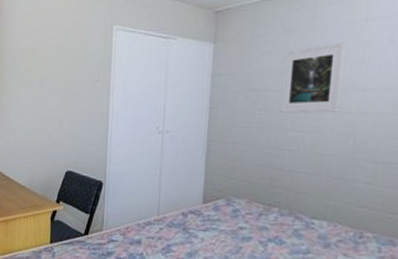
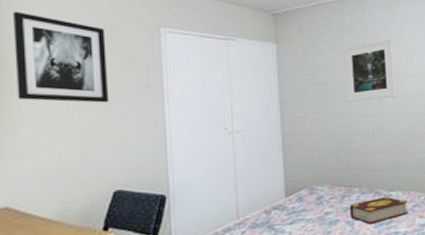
wall art: none [10,10,72,93] -> present [13,11,110,103]
book: none [264,223,332,250] -> present [349,196,408,224]

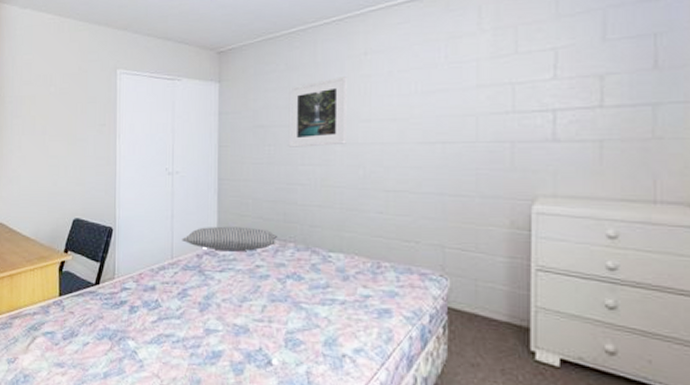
wall art: present [13,11,110,103] -> none [11,58,75,139]
pillow: none [247,178,343,204] -> present [182,226,277,251]
book: present [349,196,408,224] -> none [282,257,350,285]

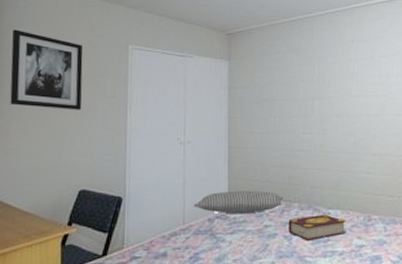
wall art: none [11,58,75,139] -> present [10,29,83,110]
book: none [282,257,350,285] -> present [288,214,346,240]
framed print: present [288,77,347,147] -> none [291,59,340,119]

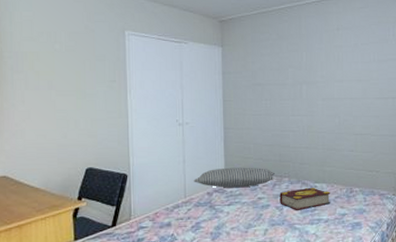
wall art: present [10,29,83,110] -> none [9,14,84,94]

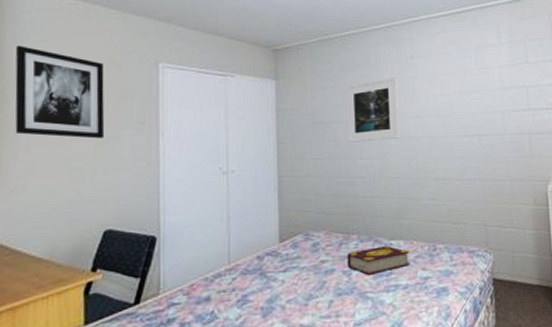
wall art: none [9,14,84,94] -> present [15,45,105,139]
pillow: present [193,167,275,187] -> none [240,222,341,250]
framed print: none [280,46,326,102] -> present [345,78,400,143]

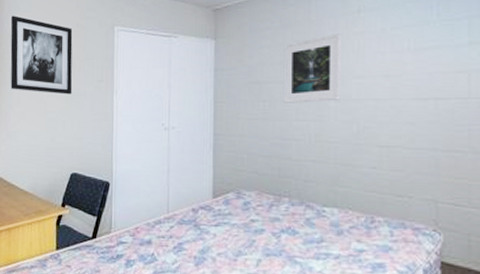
book: present [347,245,410,275] -> none [277,211,344,240]

